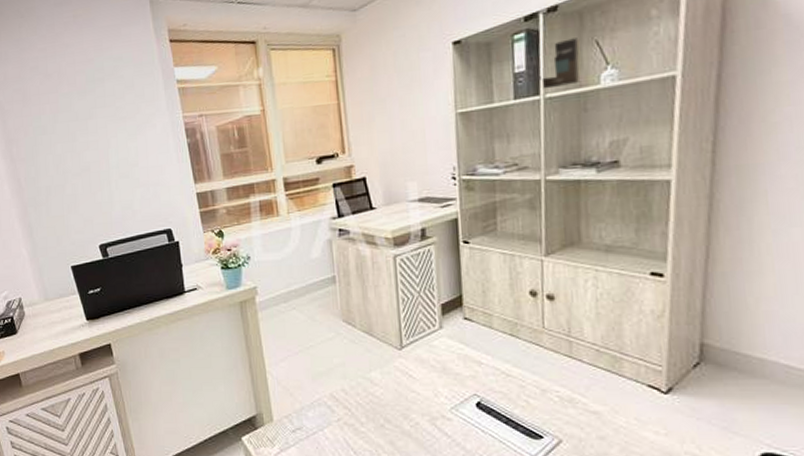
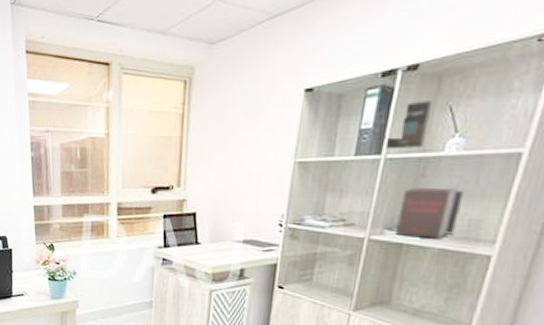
books: none [569,118,630,173] -> present [395,186,464,239]

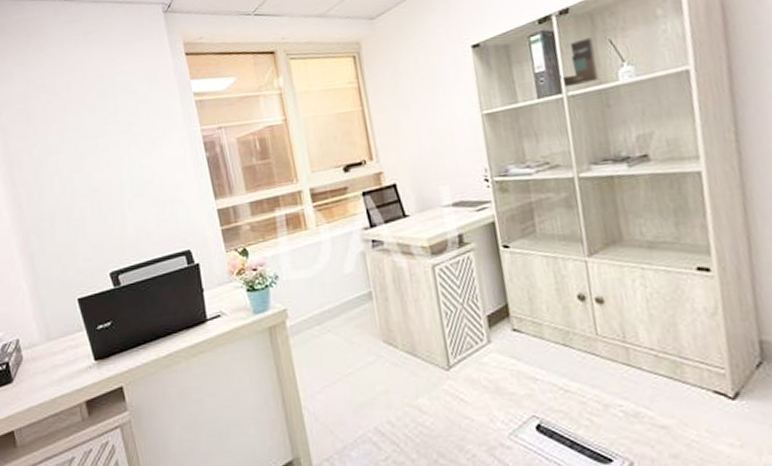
books: present [395,186,464,239] -> none [595,112,658,168]

